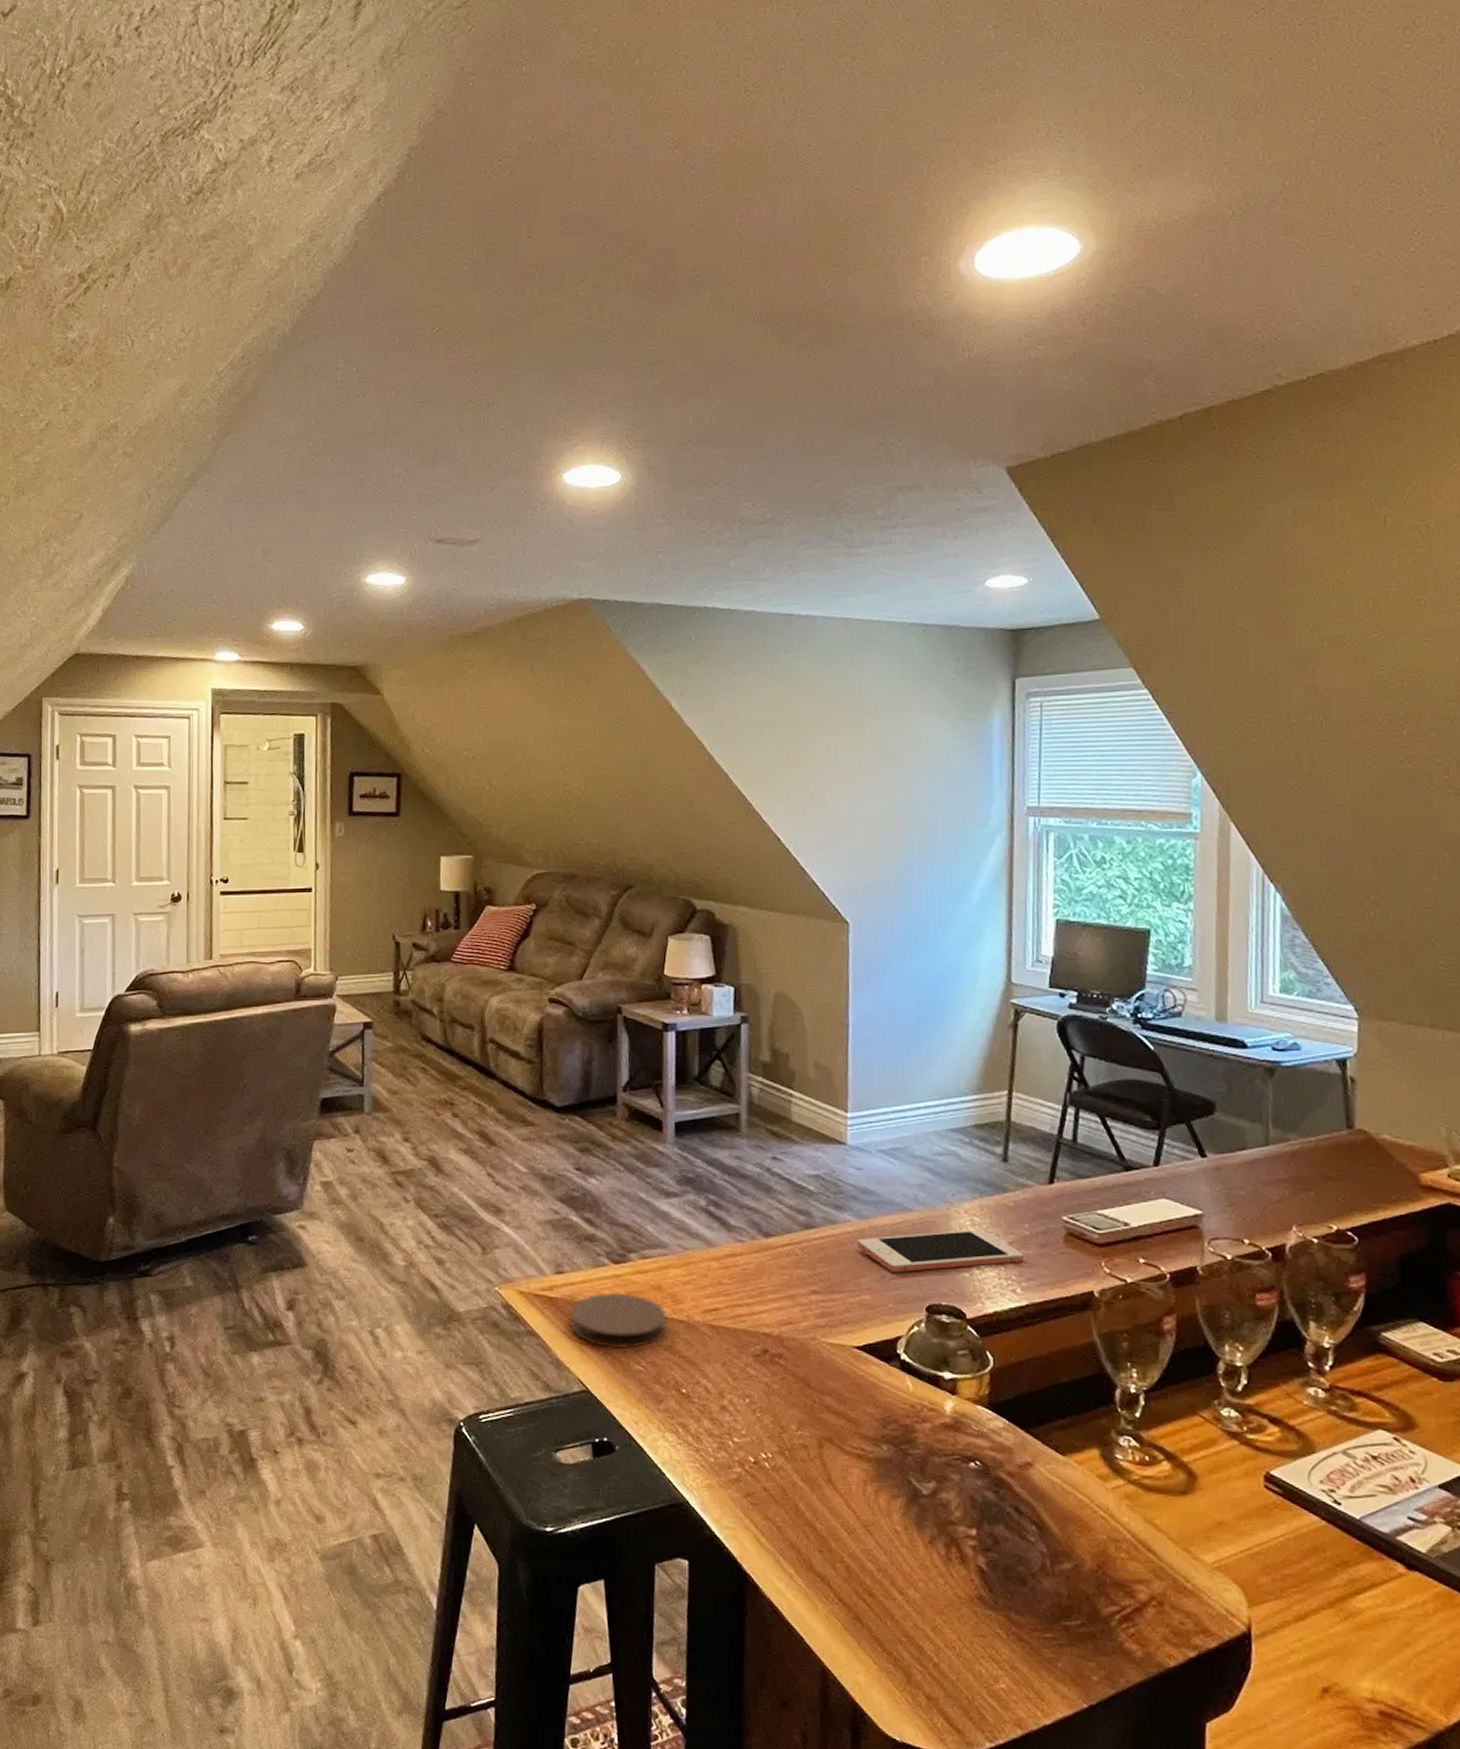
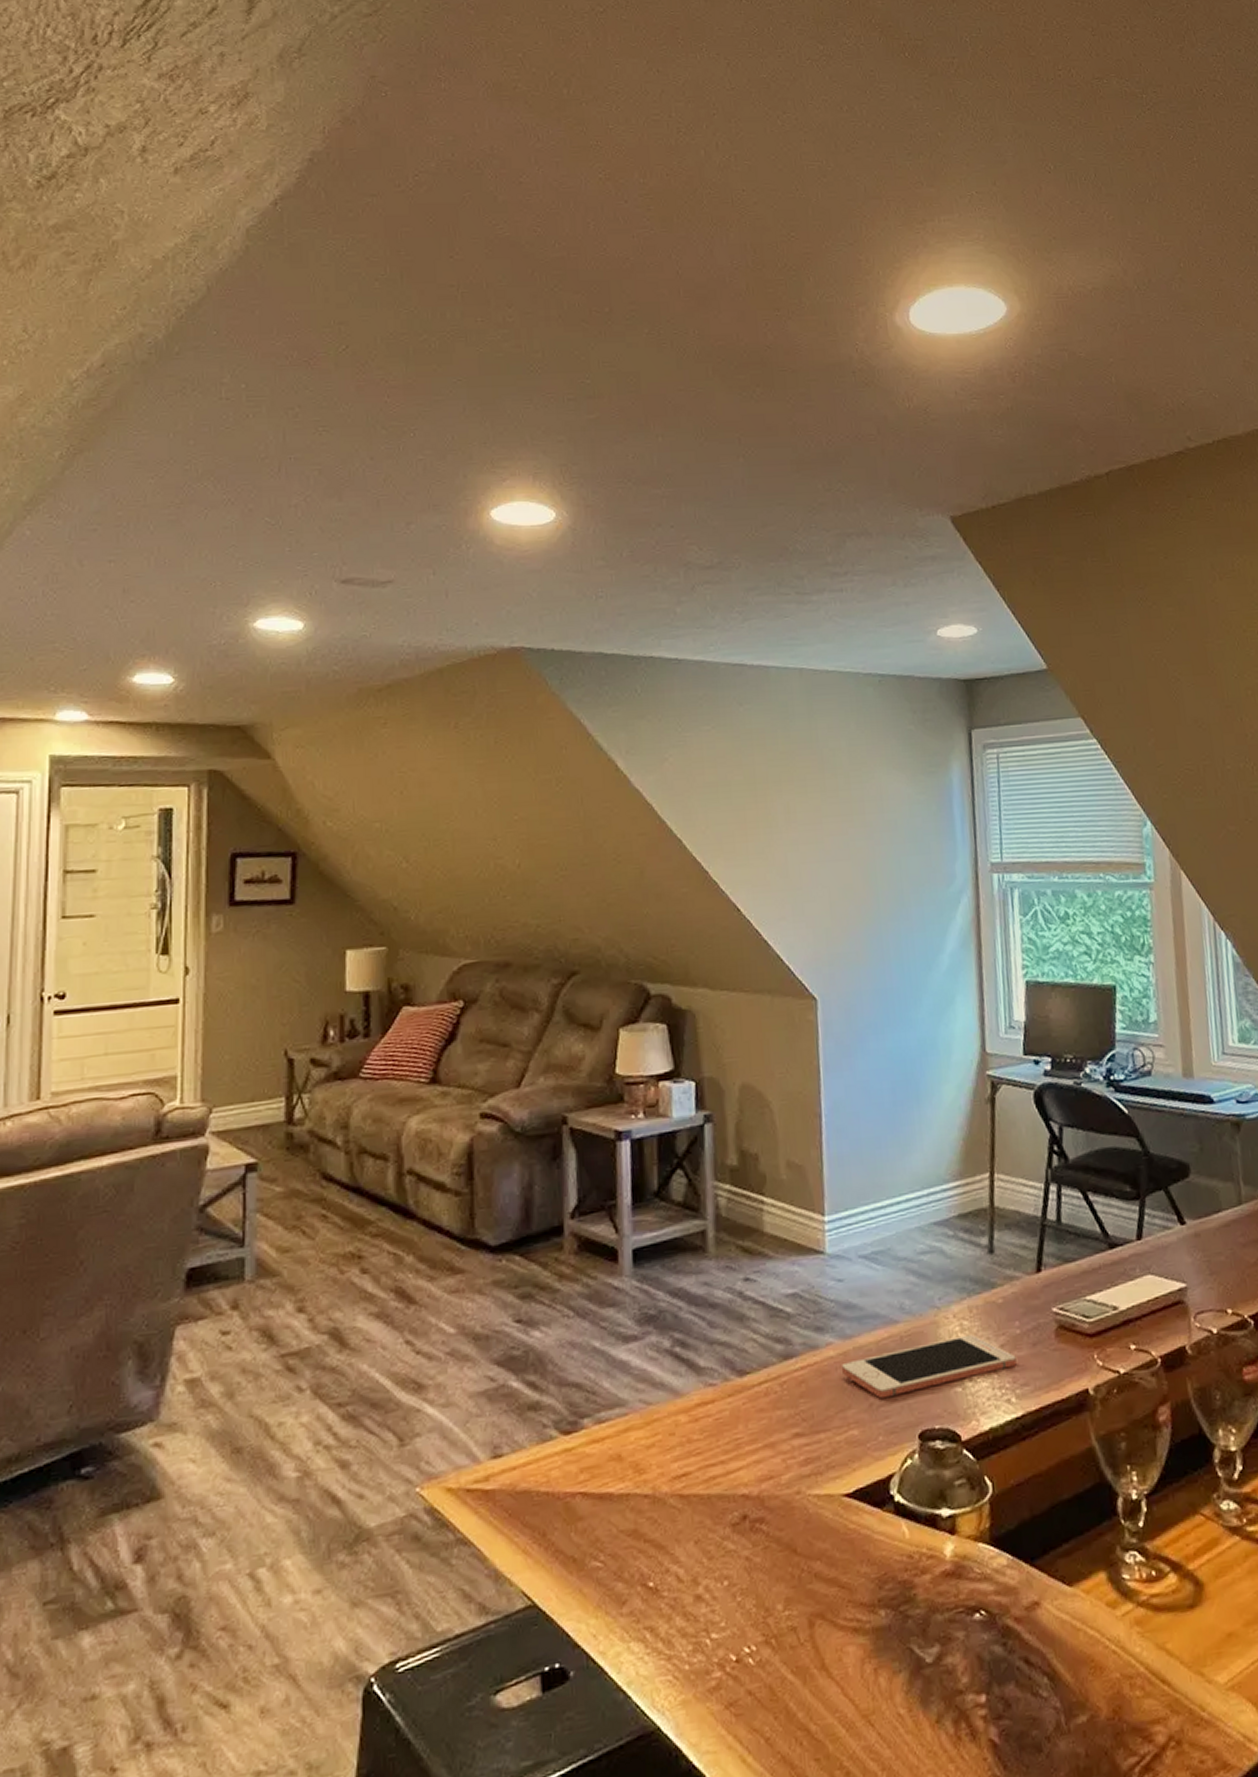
coaster: present [571,1293,667,1349] -> none [512,1470,629,1545]

